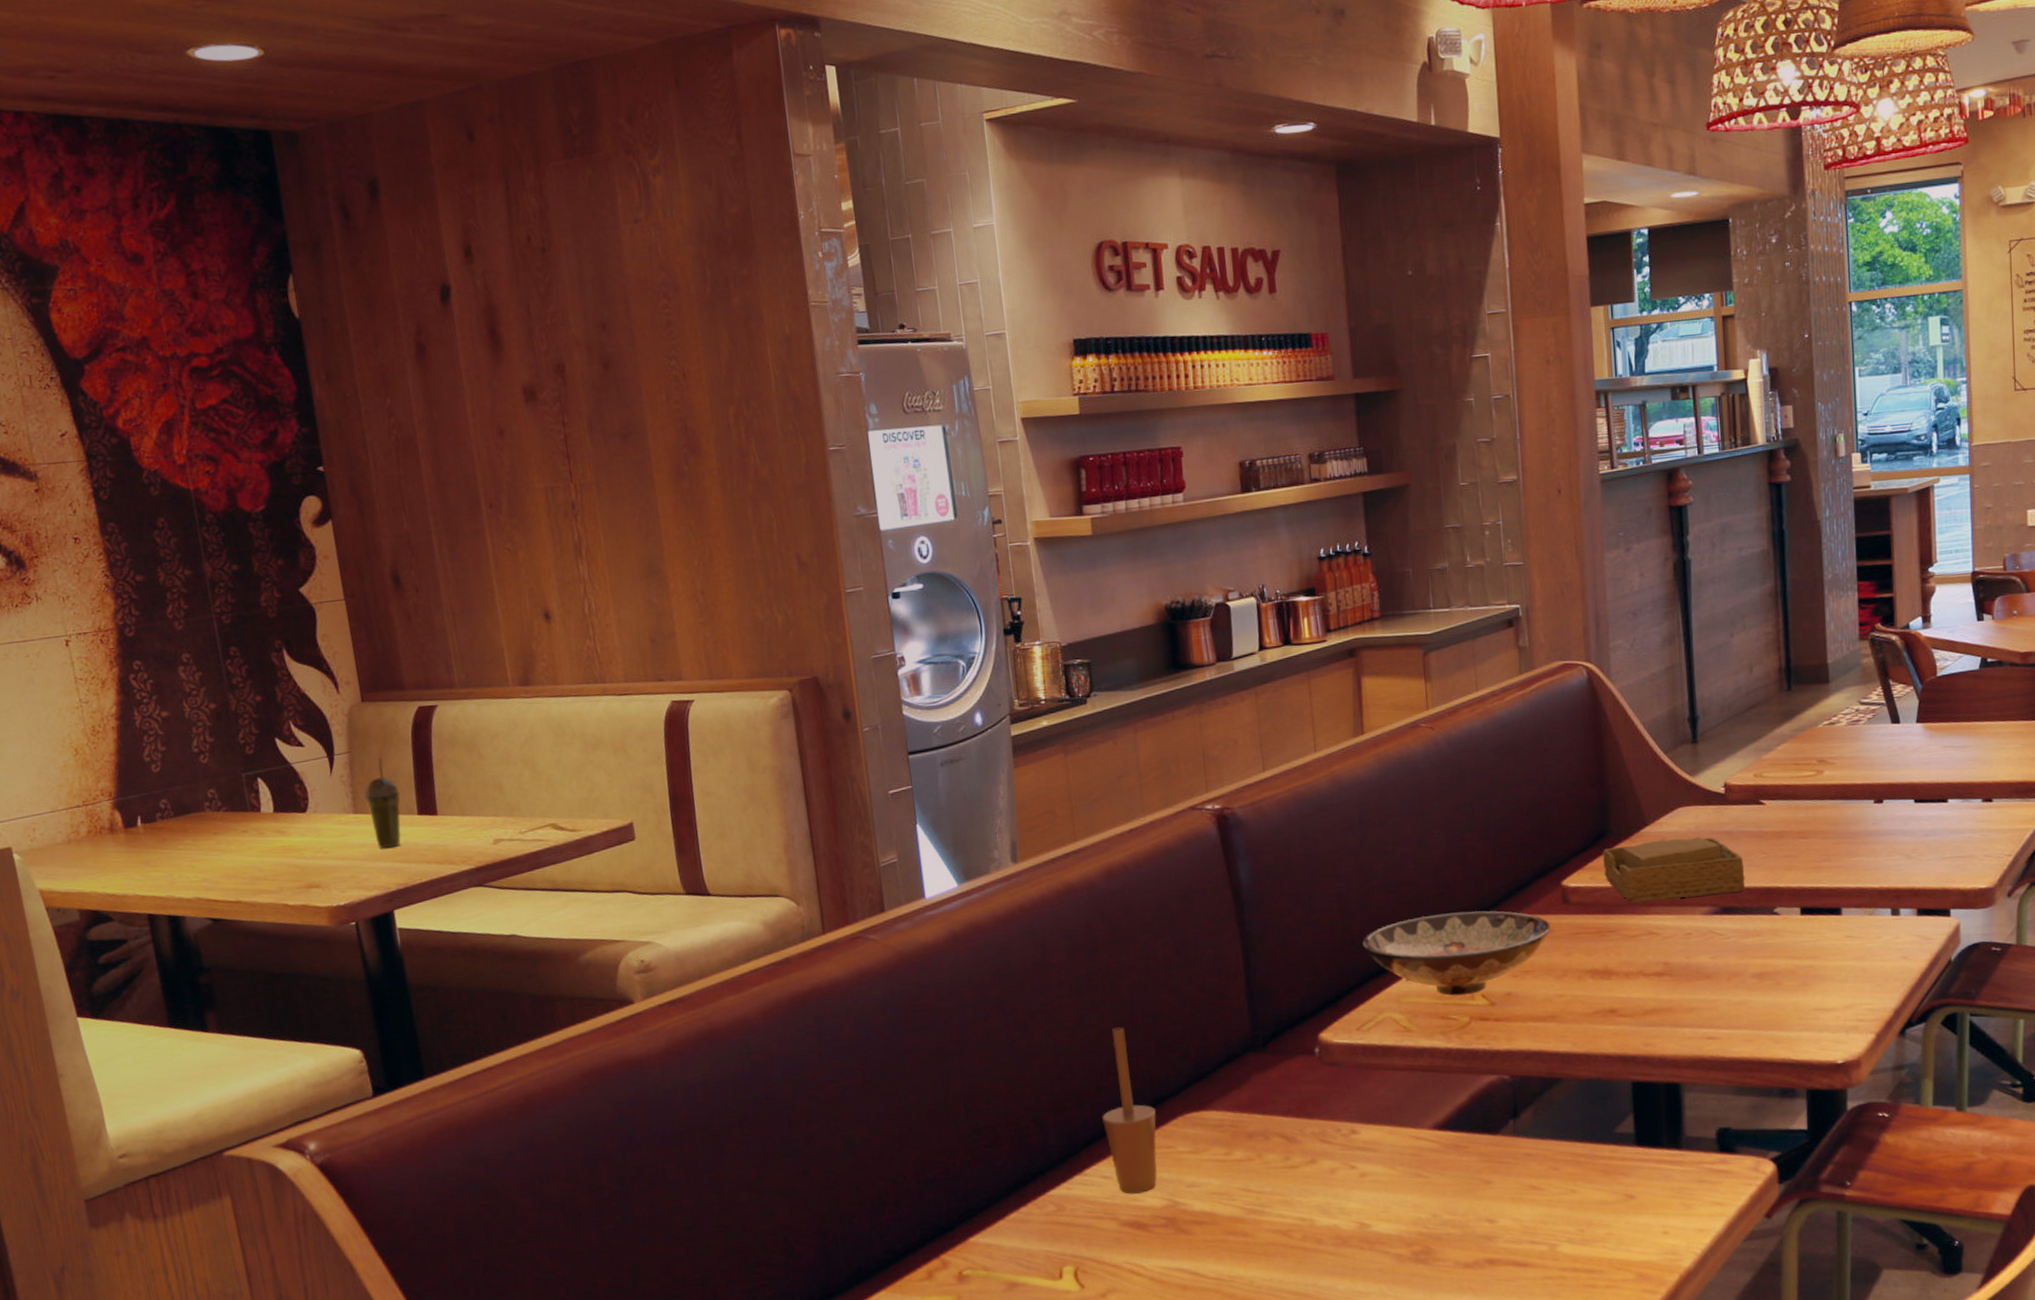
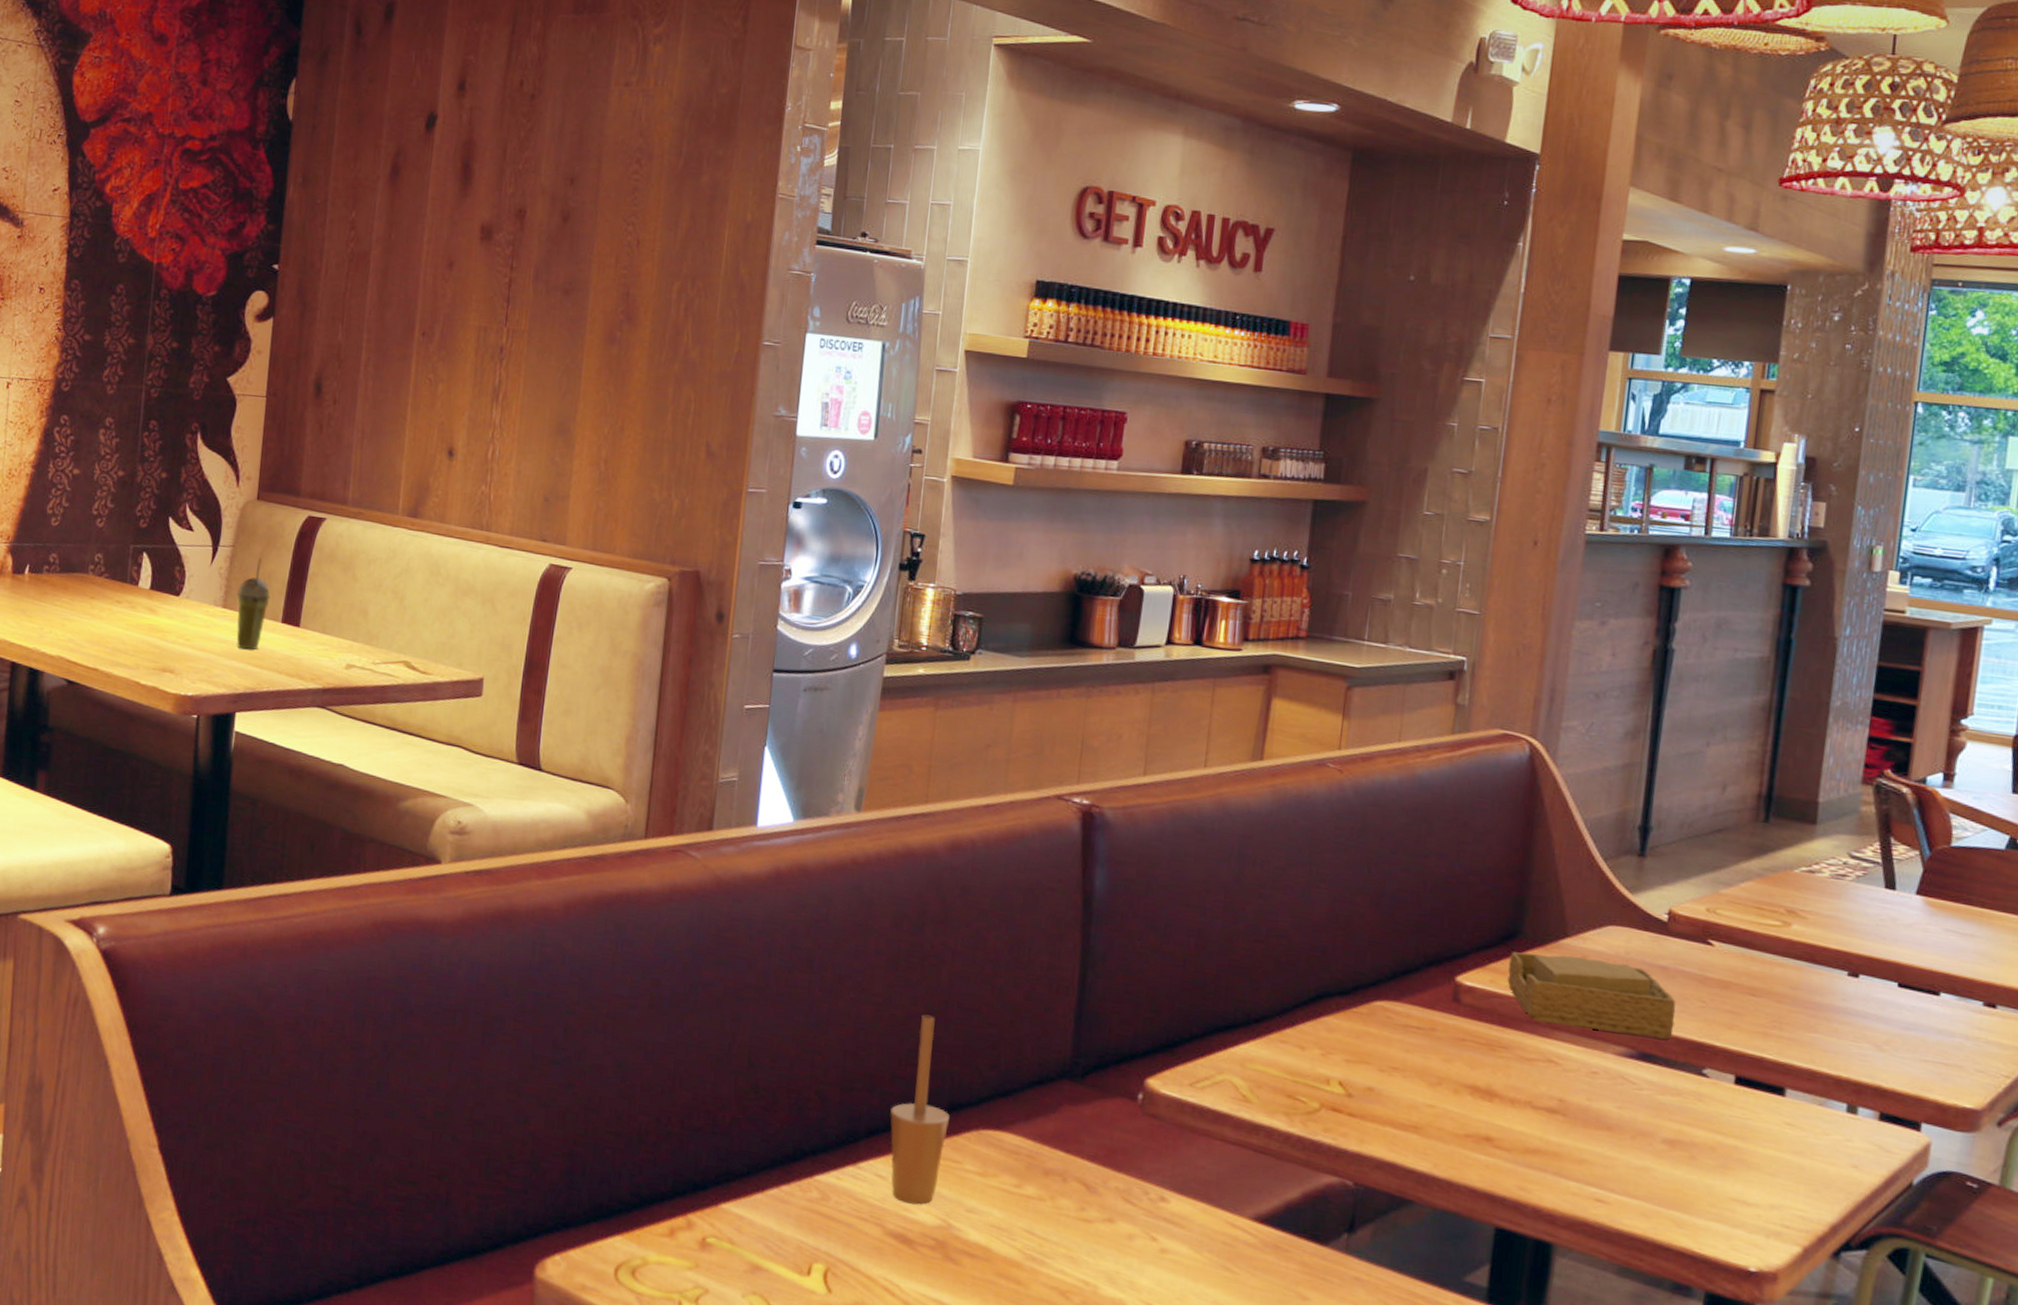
bowl: present [1361,911,1551,996] -> none [1214,976,1434,1079]

